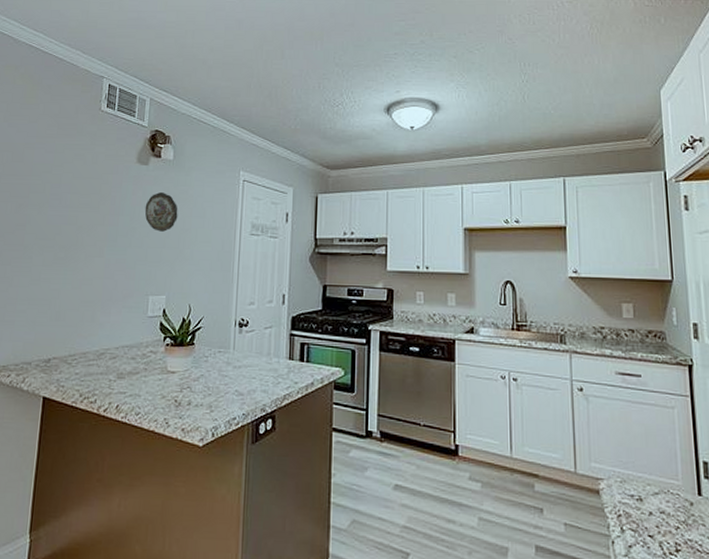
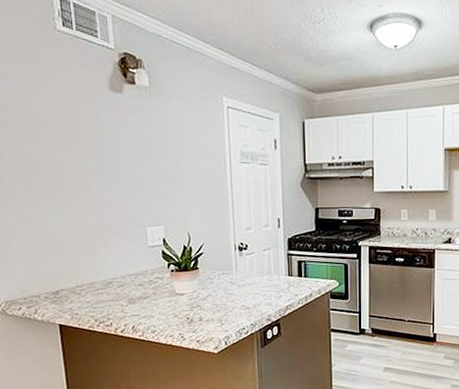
decorative plate: present [144,192,178,232] -> none [127,122,164,163]

